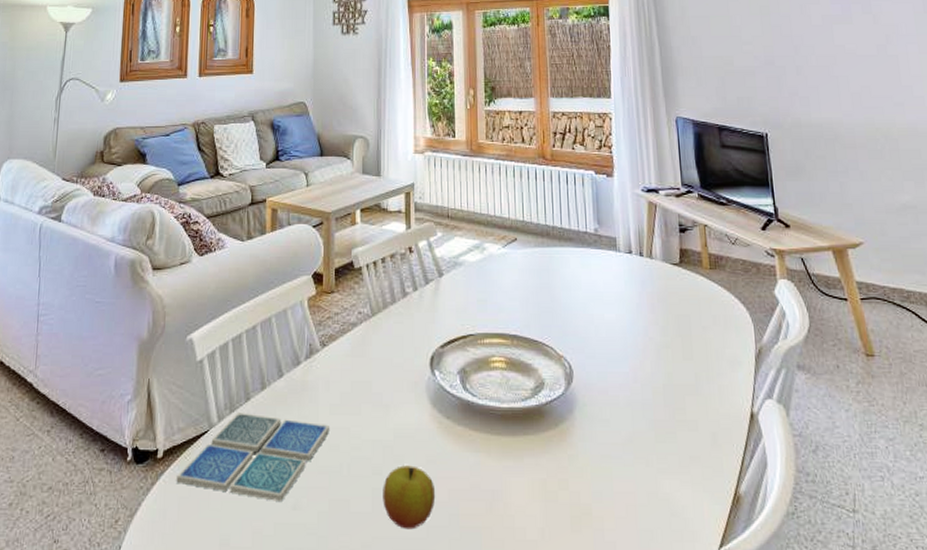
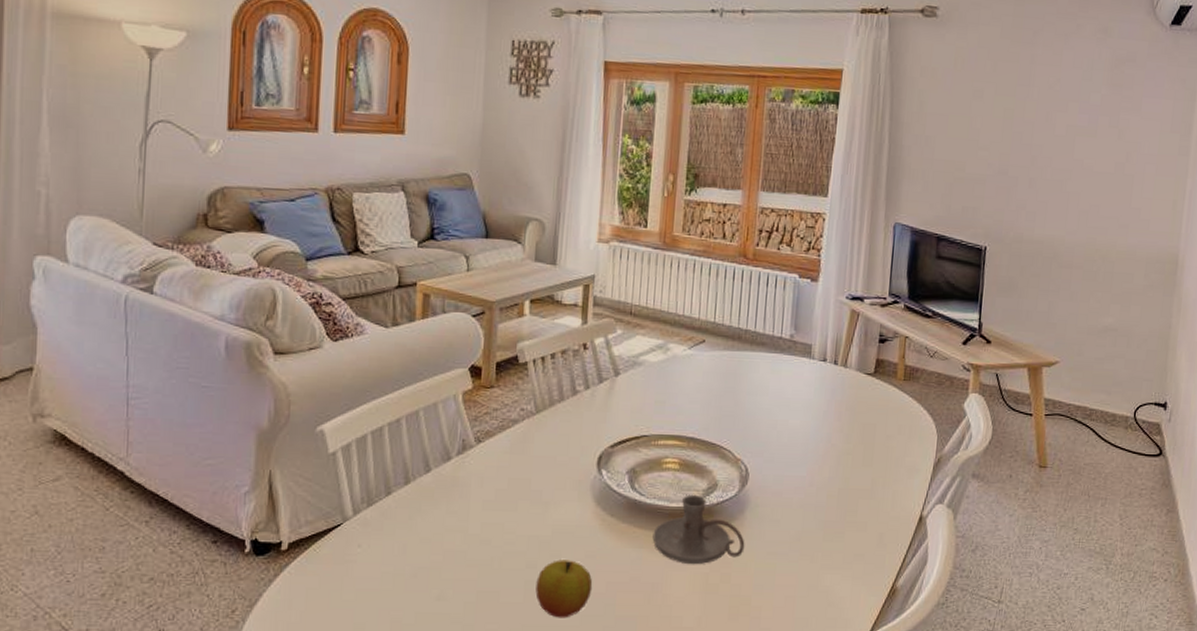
drink coaster: present [176,413,331,503] -> none [303,507,482,594]
candle holder: none [488,394,579,470] -> present [652,494,745,565]

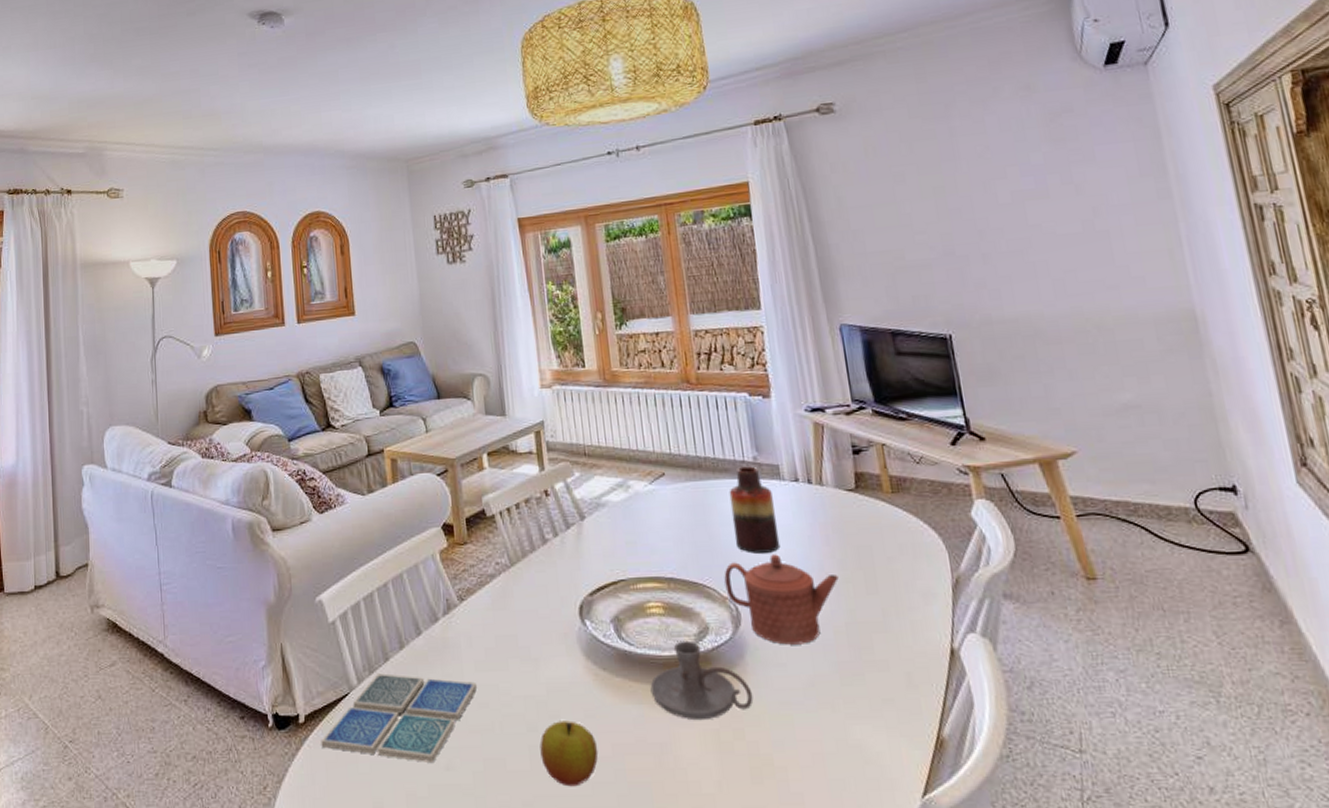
drink coaster: none [303,507,482,594] -> present [321,673,478,764]
teapot: none [740,424,842,505] -> present [724,554,839,645]
vase: none [758,342,801,423] -> present [729,466,780,554]

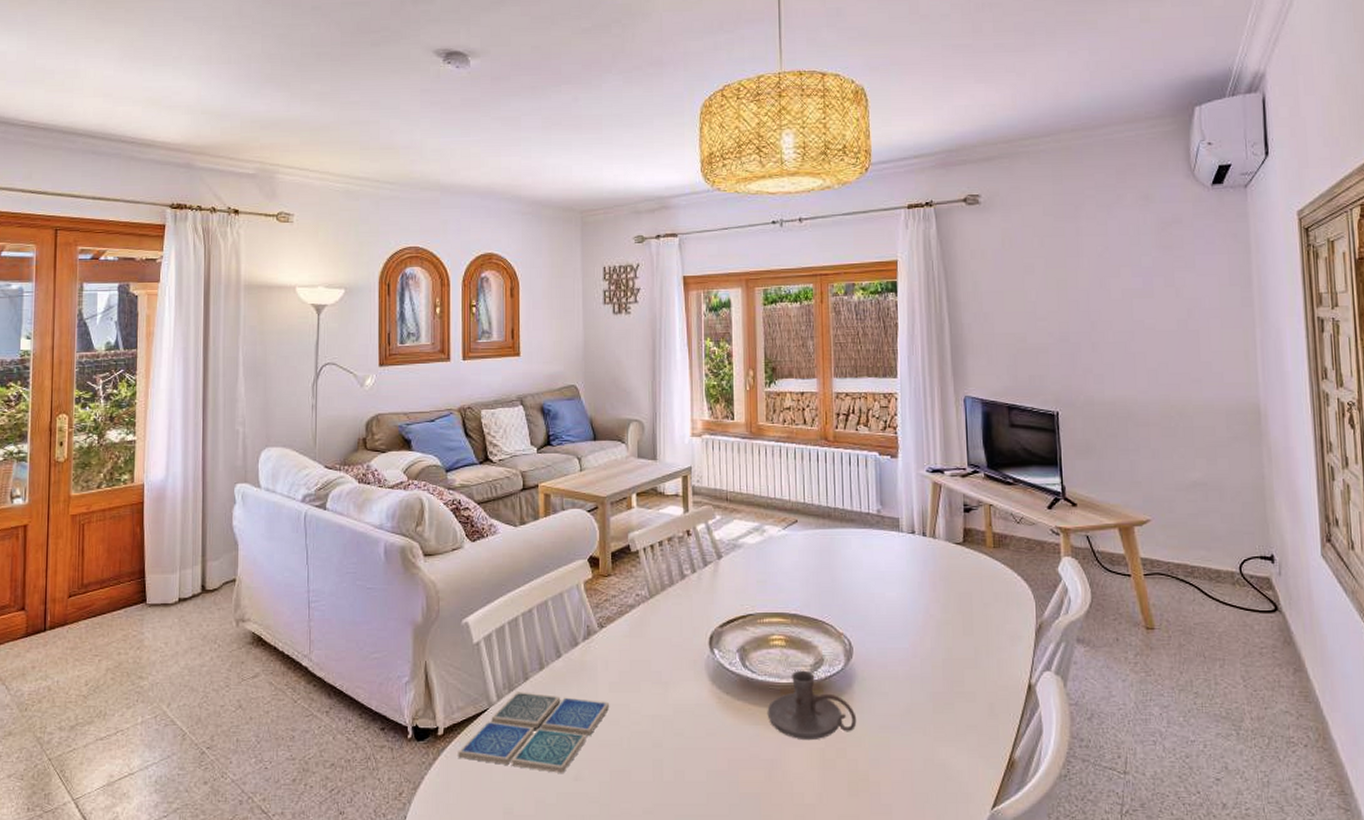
apple: present [540,721,599,787] -> none [663,738,716,797]
teapot: present [724,554,839,645] -> none [841,597,941,677]
vase: present [729,466,780,554] -> none [853,518,893,595]

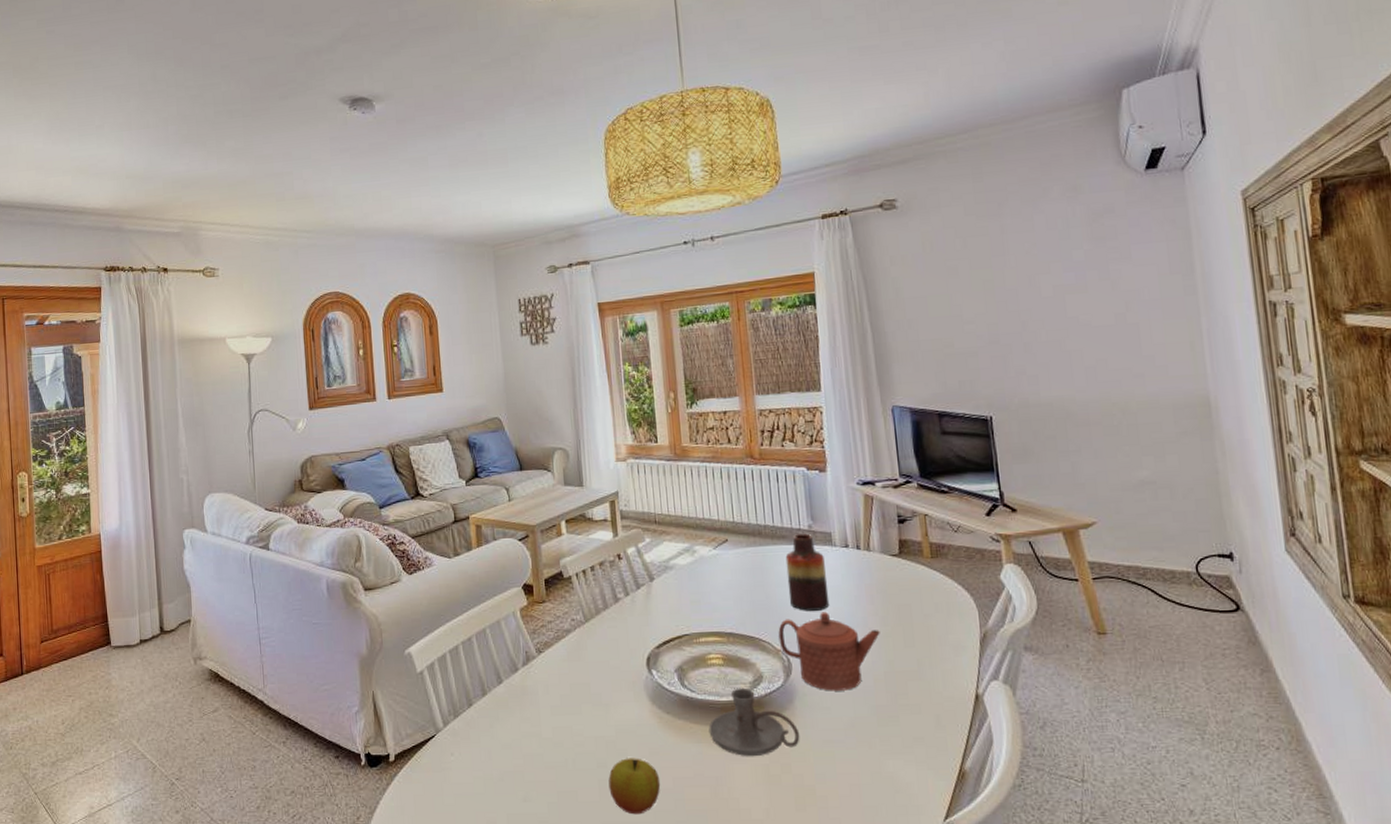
drink coaster: present [458,692,610,774] -> none [409,717,553,796]
apple: none [663,738,716,797] -> present [608,758,661,815]
teapot: none [841,597,941,677] -> present [778,612,880,691]
vase: none [853,518,893,595] -> present [785,533,830,611]

